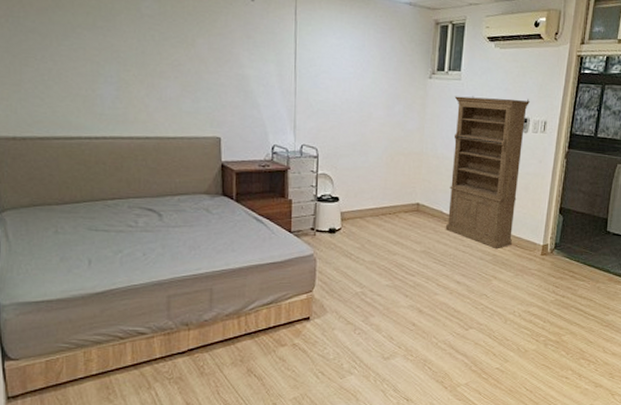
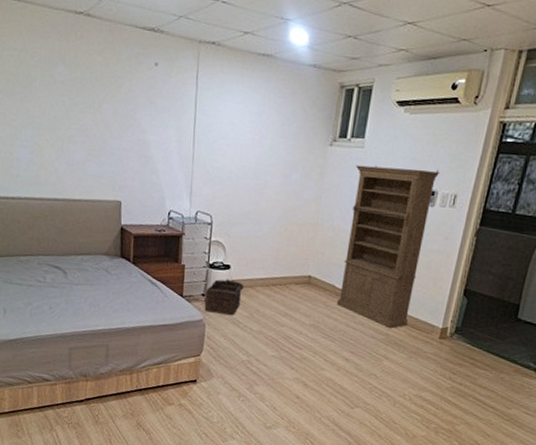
basket: none [314,211,359,247] -> present [204,279,249,315]

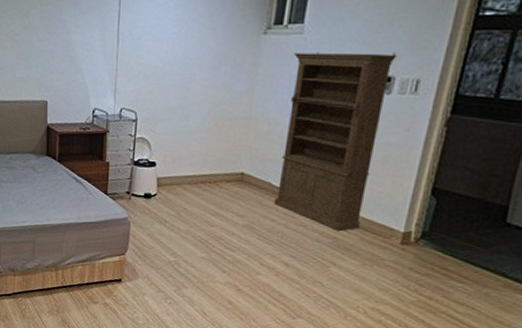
basket: present [204,279,249,315] -> none [129,176,176,213]

